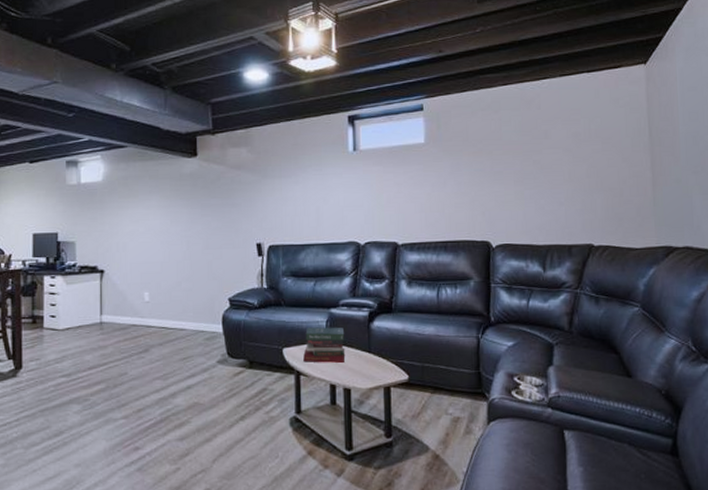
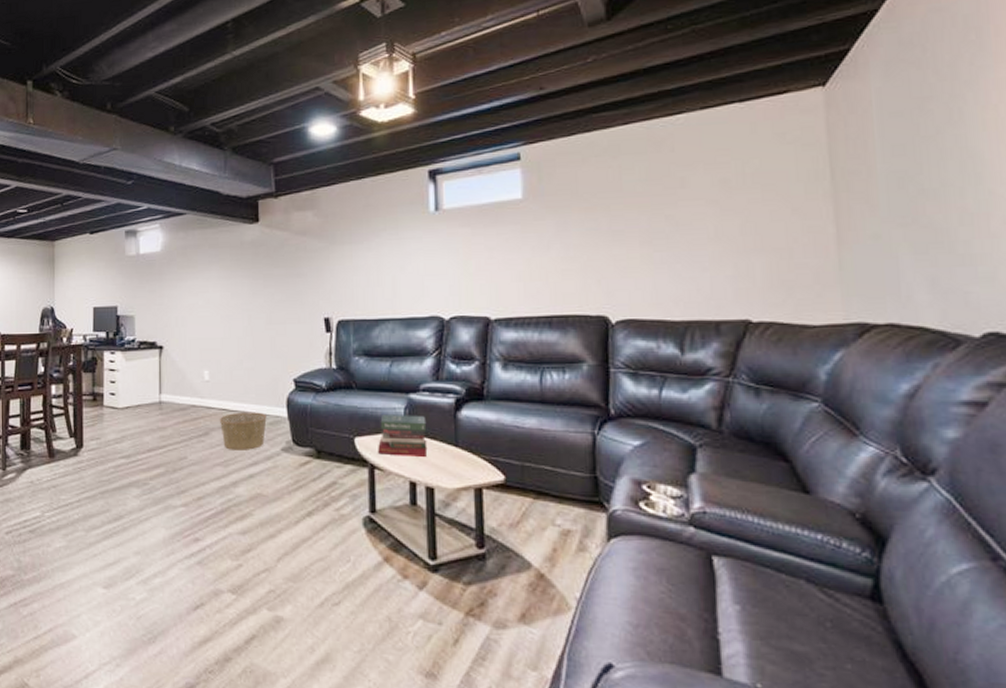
basket: none [160,329,204,365] -> present [220,412,267,450]

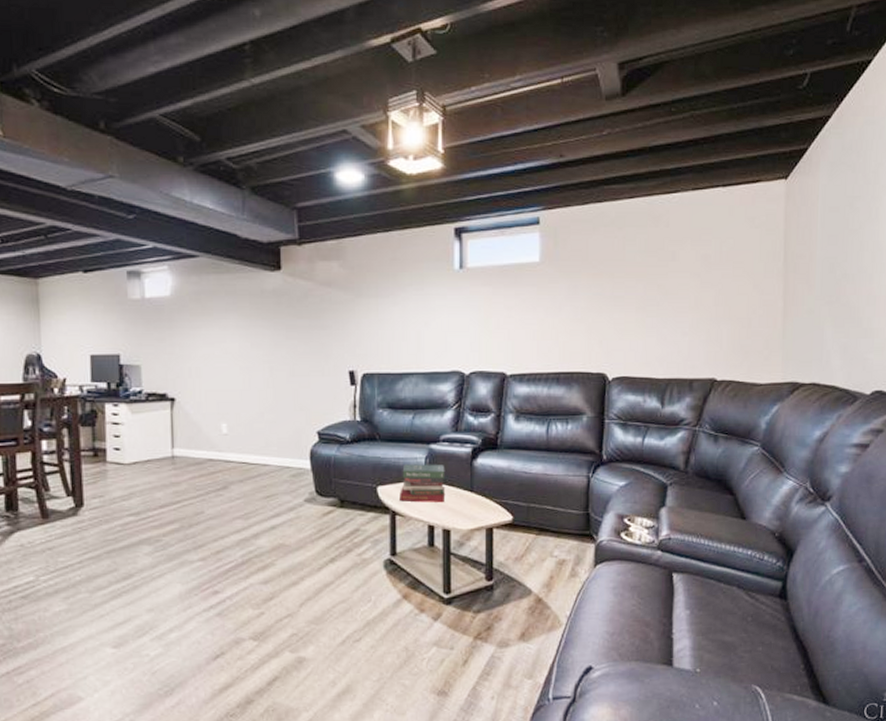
basket: present [220,412,267,450] -> none [240,464,289,503]

